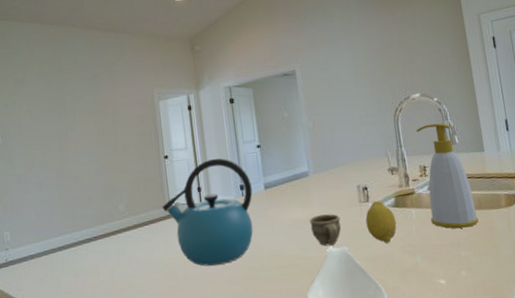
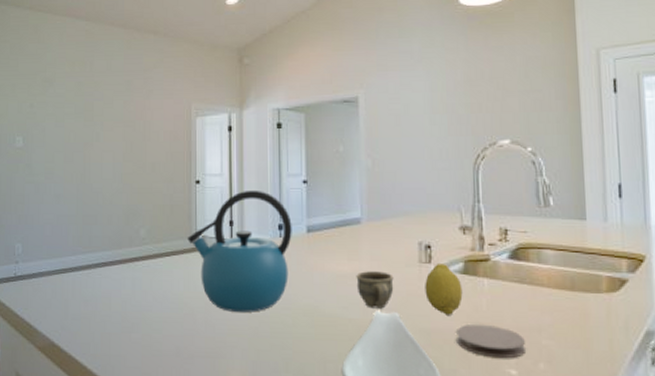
coaster: none [394,246,450,273] -> present [455,323,526,359]
soap bottle: present [416,123,479,229] -> none [501,179,569,311]

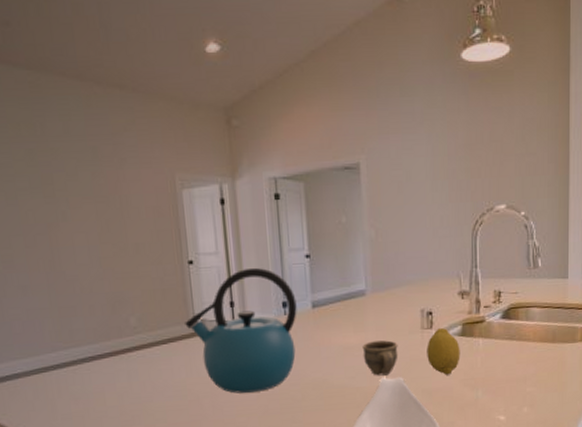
coaster: present [455,323,526,359] -> none [453,379,514,408]

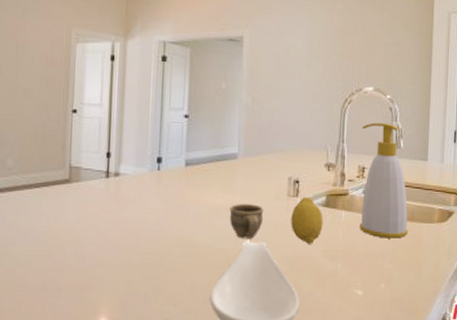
kettle: present [185,267,297,394] -> none [60,121,171,244]
soap bottle: none [496,242,550,363] -> present [360,122,408,239]

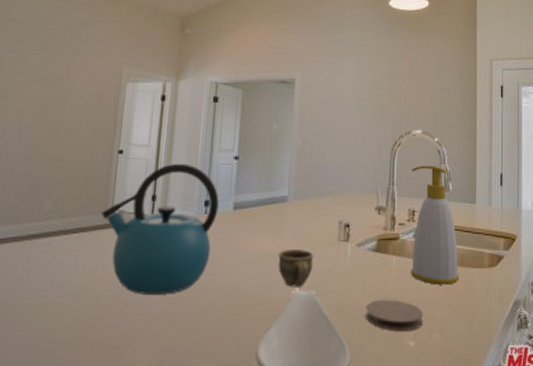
kettle: none [60,121,171,244] -> present [101,163,219,295]
fruit: present [291,197,323,244] -> none [341,242,374,292]
coaster: none [314,251,372,281] -> present [365,299,424,332]

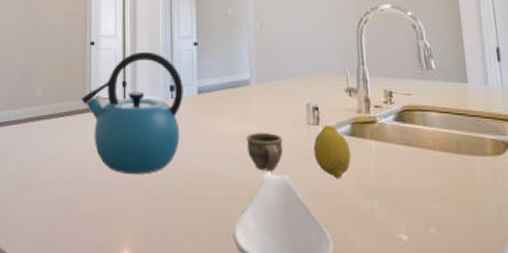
fruit: none [341,242,374,292] -> present [313,126,351,178]
coaster: present [365,299,424,332] -> none [345,186,416,223]
soap bottle: present [411,165,459,285] -> none [384,42,456,174]

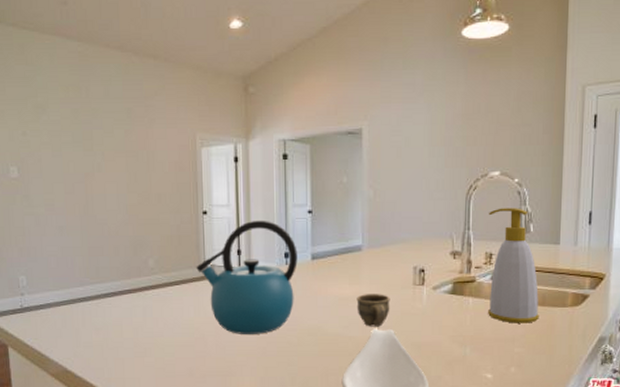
fruit: present [313,126,351,178] -> none [418,286,450,330]
soap bottle: none [384,42,456,174] -> present [488,208,539,323]

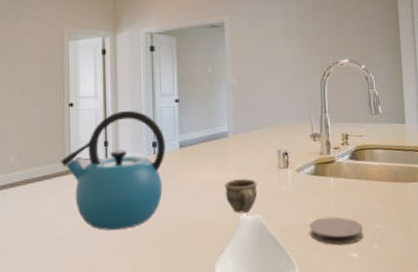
coaster: none [442,336,502,365] -> present [308,216,364,245]
soap bottle: present [488,208,539,323] -> none [342,91,394,201]

